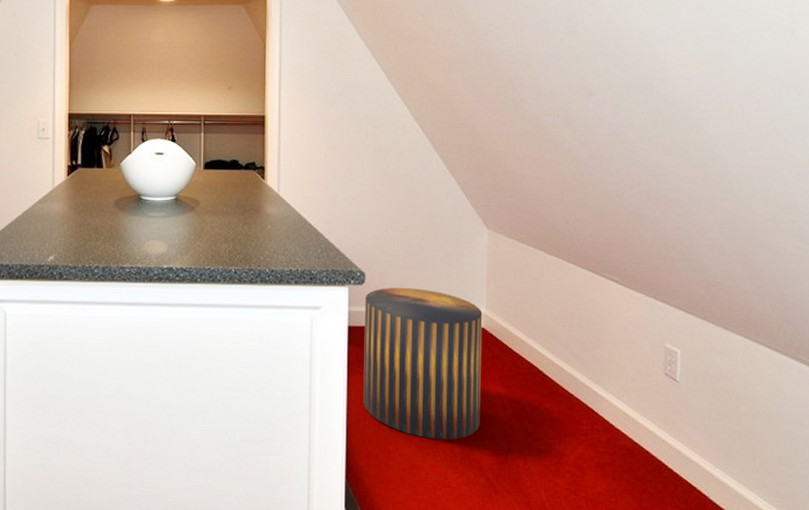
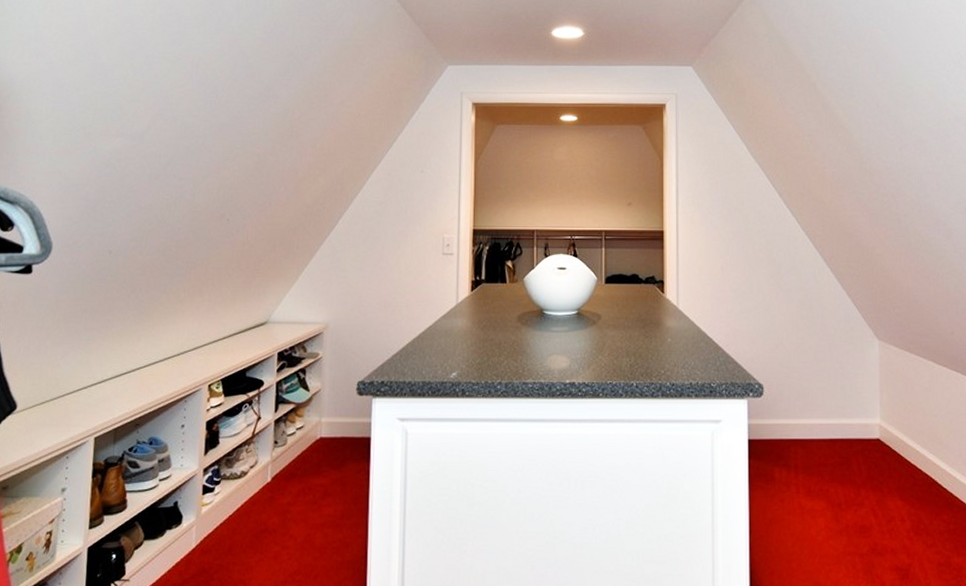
stool: present [363,287,483,440] -> none [763,399,880,555]

